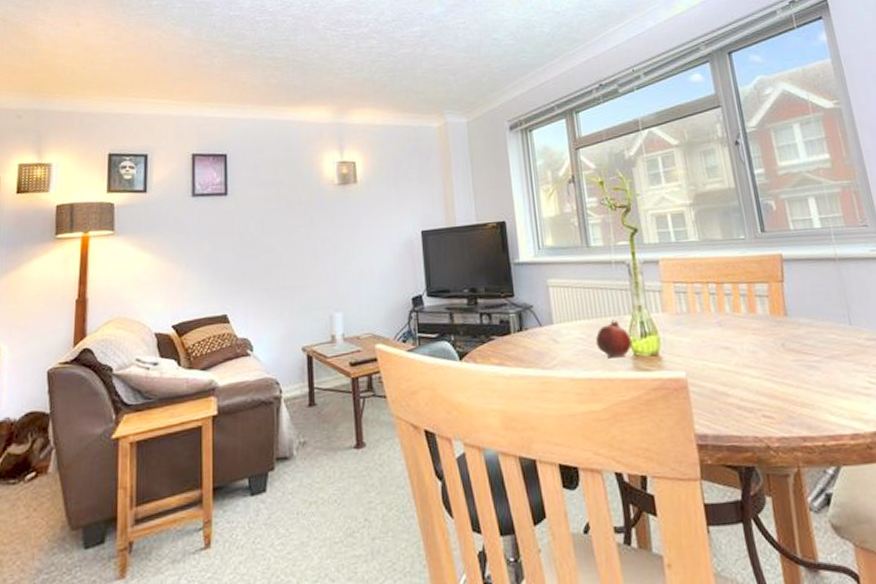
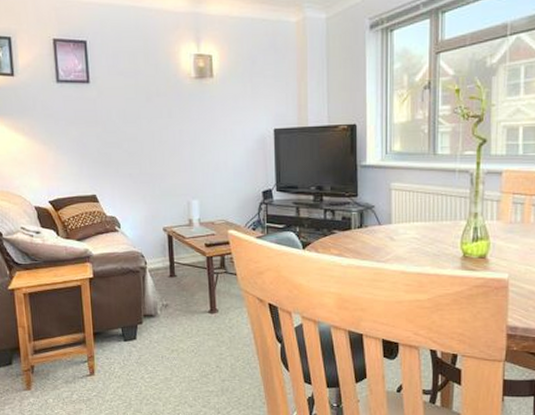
fruit: present [595,318,633,359] -> none [429,222,464,257]

